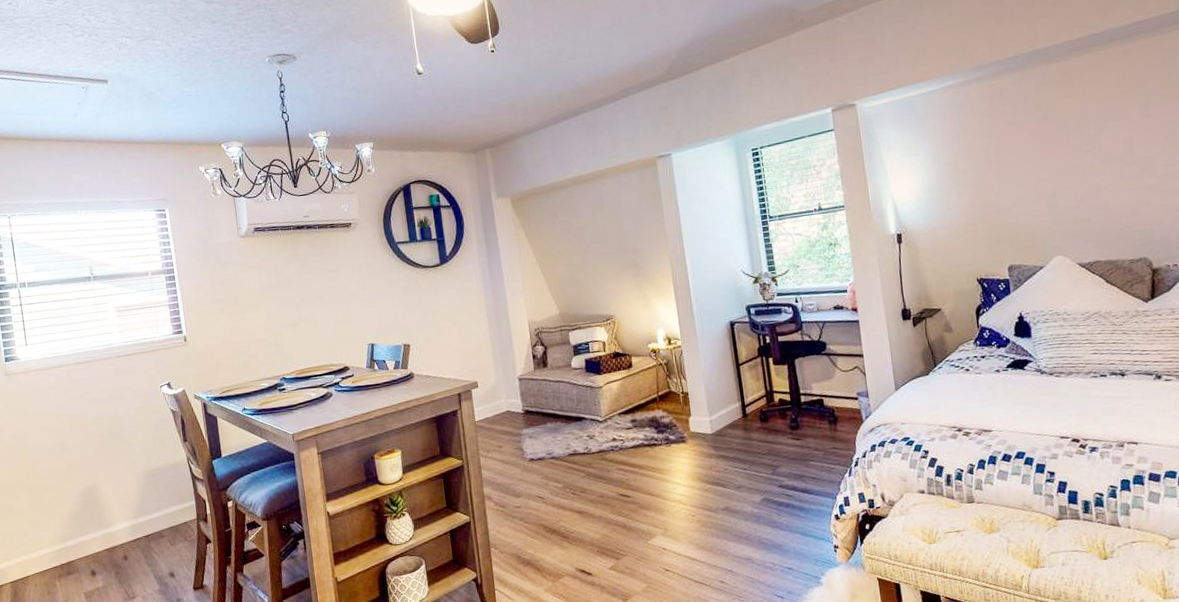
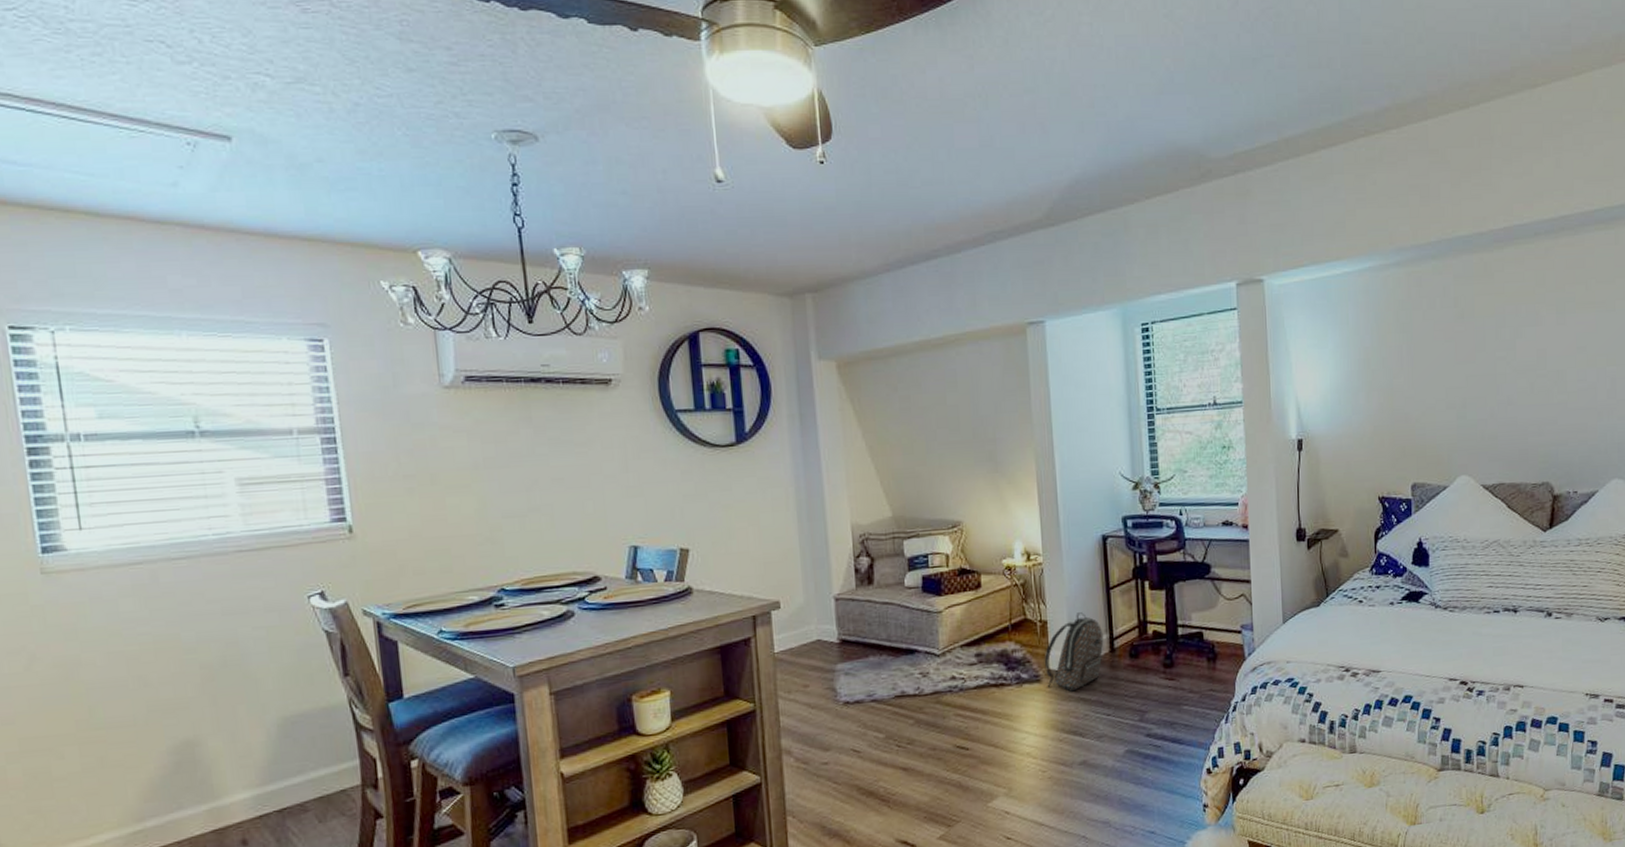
backpack: none [687,385,737,450] -> present [1044,612,1104,692]

